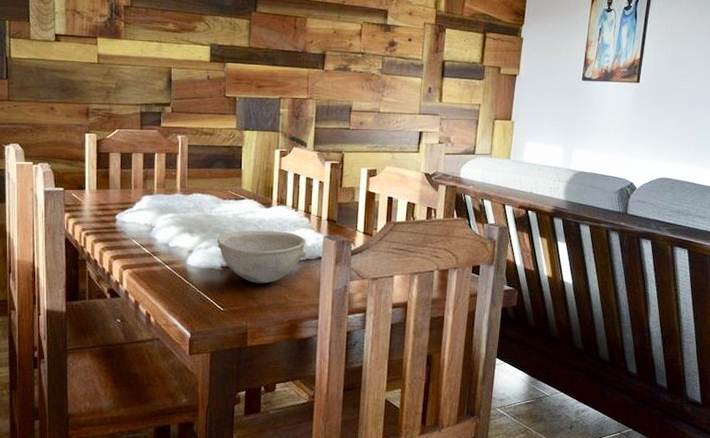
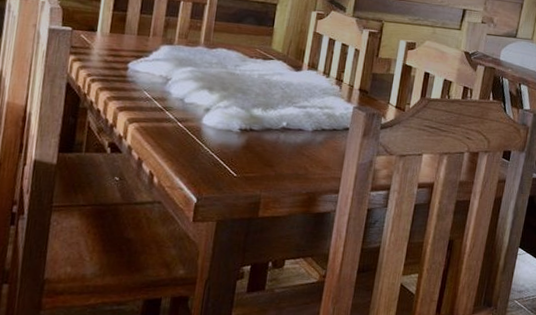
bowl: present [217,231,307,283] -> none [238,93,335,151]

